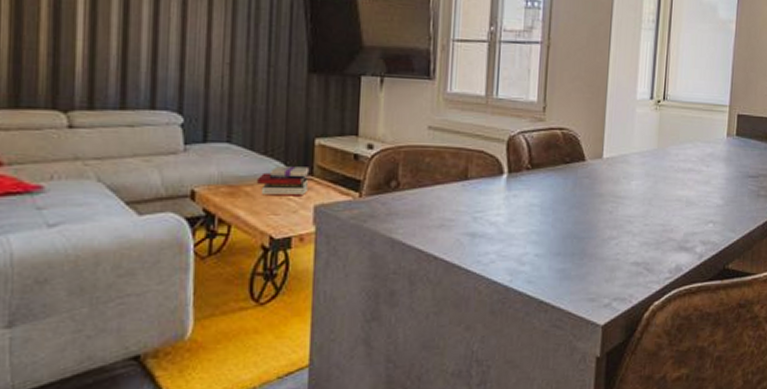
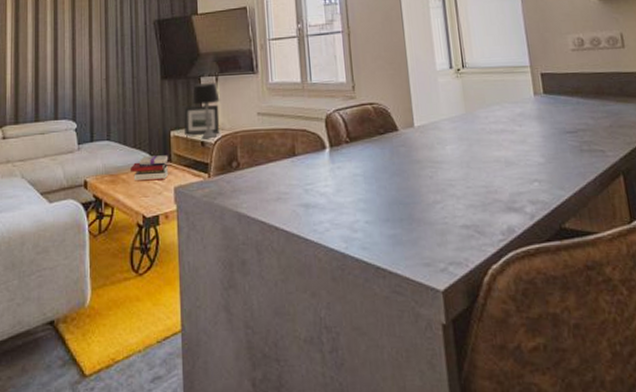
picture frame: none [332,110,381,147] -> present [183,105,220,136]
table lamp: none [348,83,384,152] -> present [192,83,220,140]

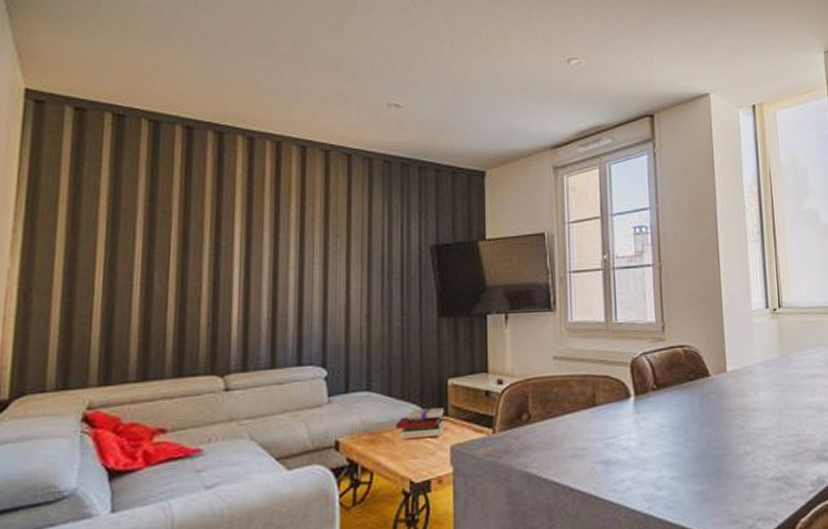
picture frame: present [183,105,220,136] -> none [464,348,509,385]
table lamp: present [192,83,220,140] -> none [476,321,510,389]

